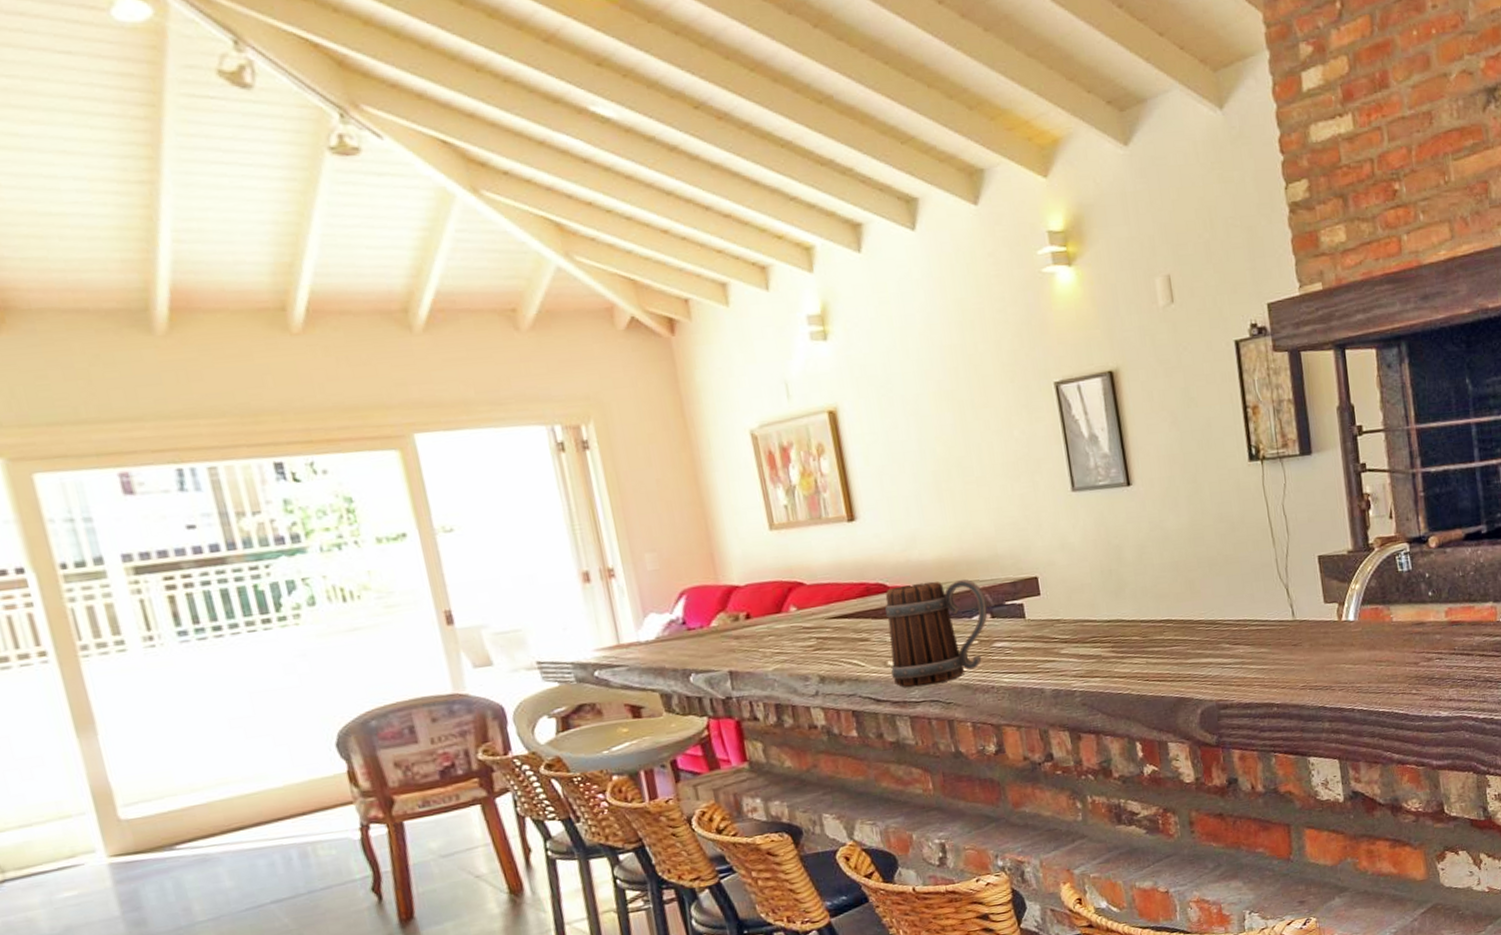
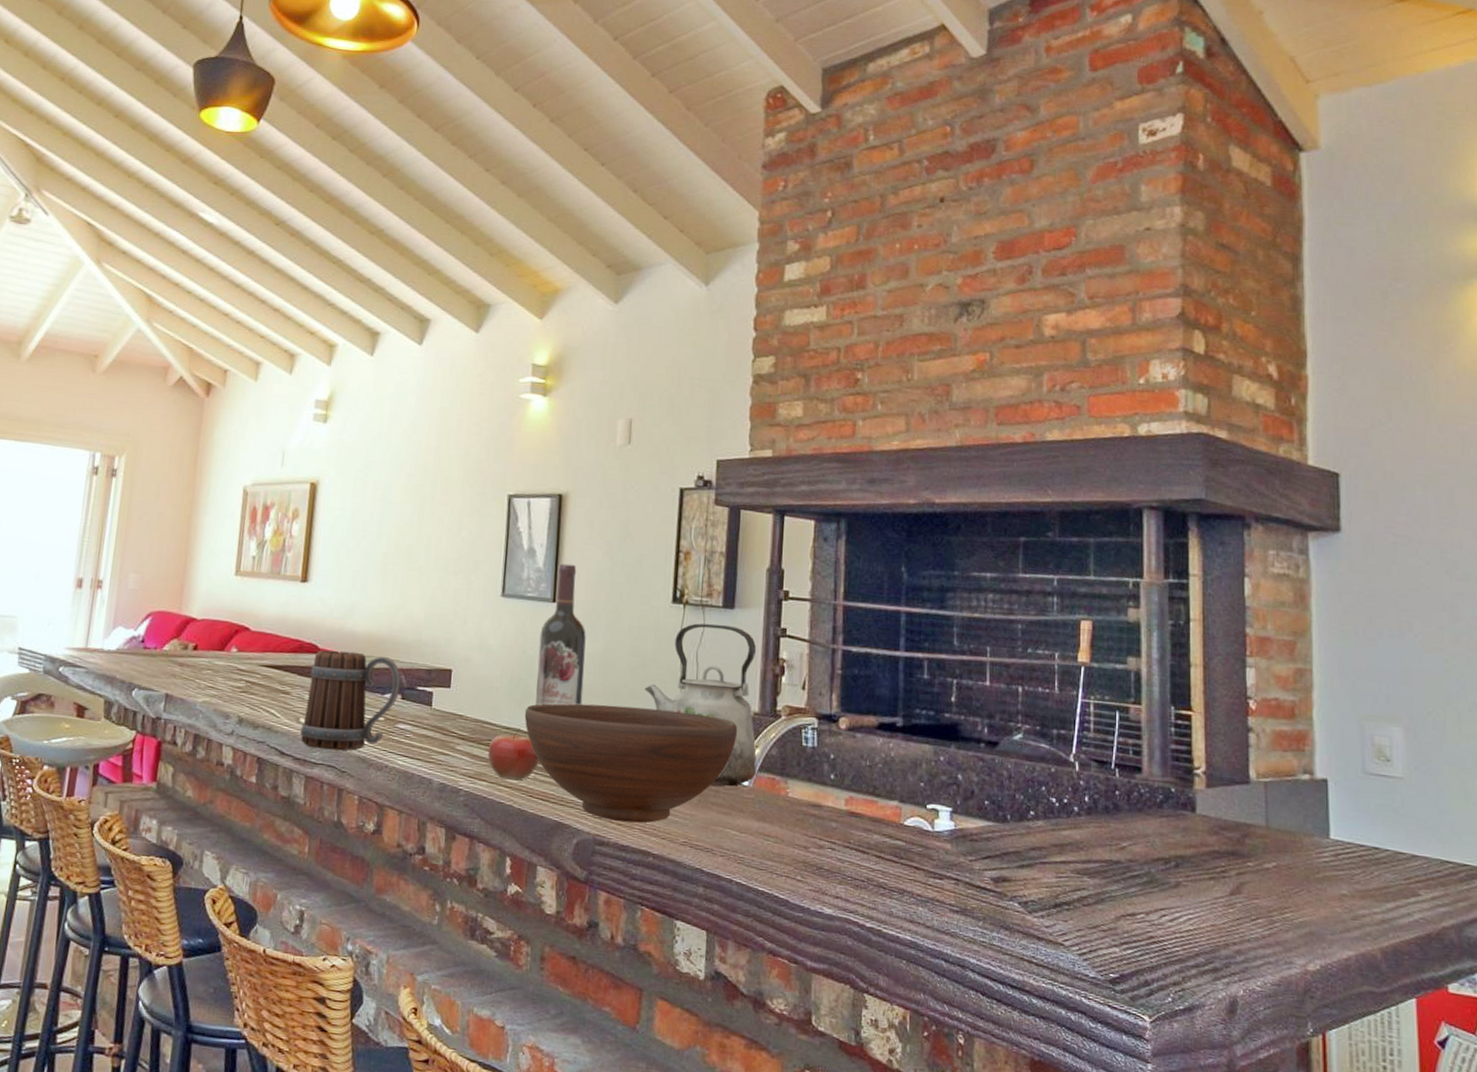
fruit: none [1093,618,1148,671] -> present [487,728,539,781]
wine bottle: none [1120,442,1179,593] -> present [535,563,586,706]
bowl: none [1122,563,1336,684] -> present [524,703,738,823]
kettle: none [1238,471,1359,628] -> present [644,623,757,787]

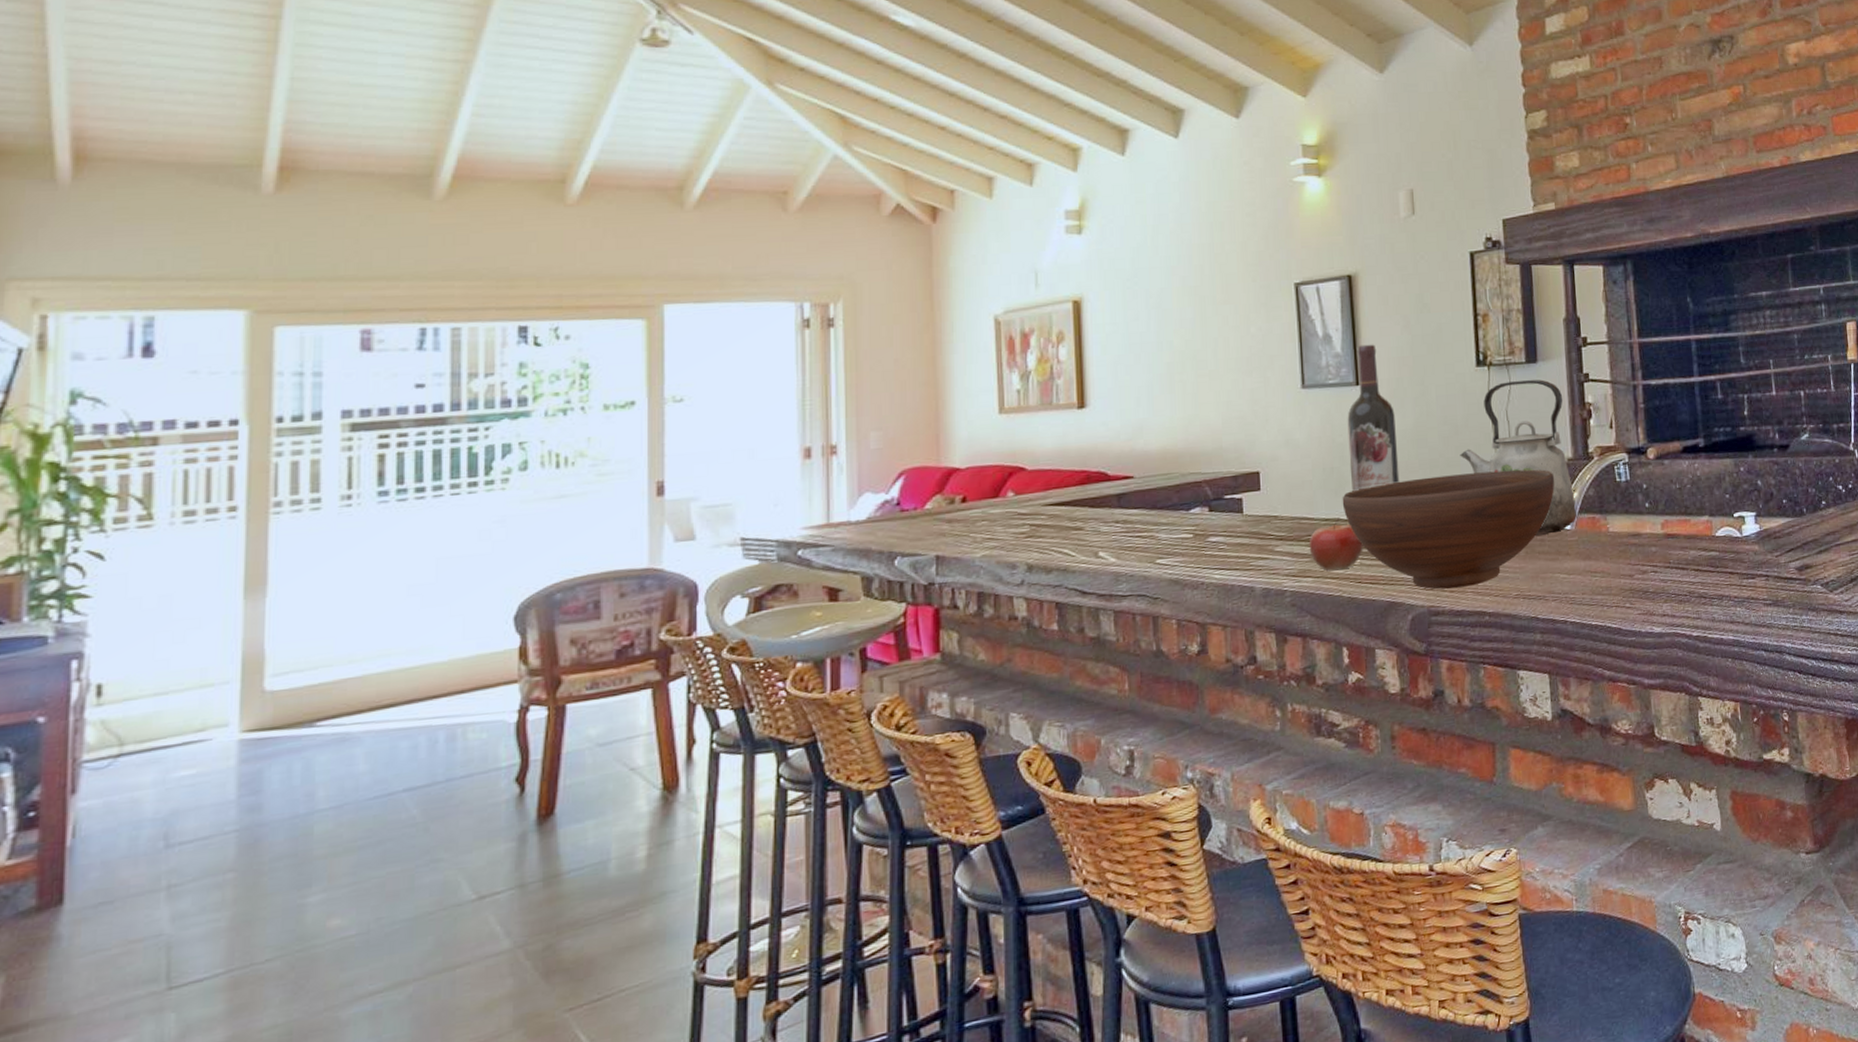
beer mug: present [300,650,402,751] -> none [1101,470,1207,581]

